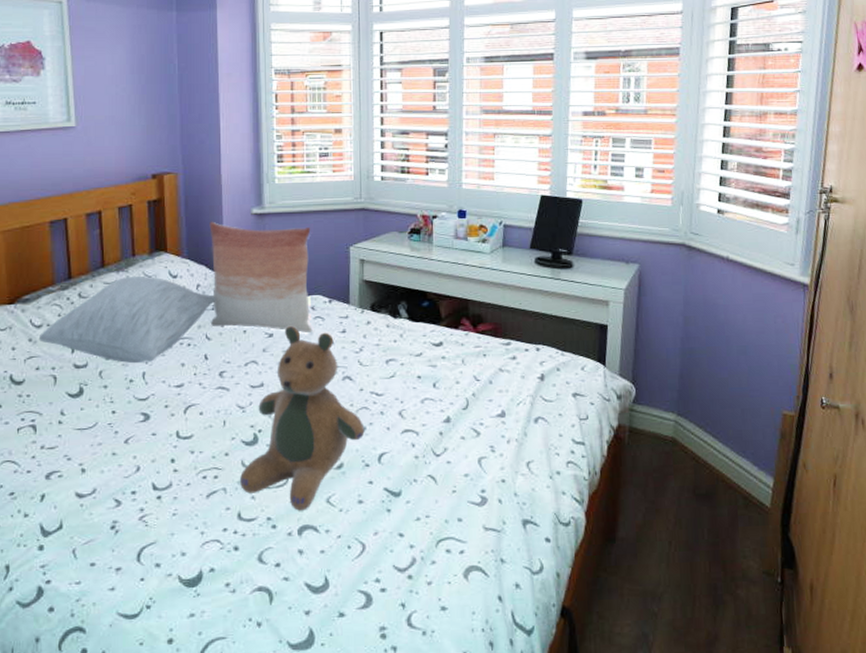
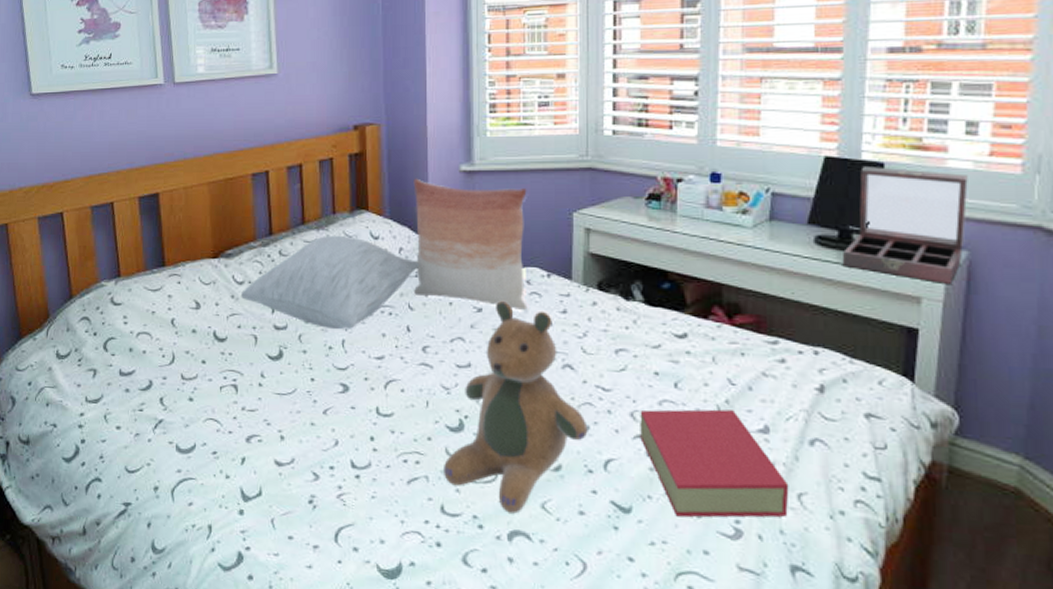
book: none [406,401,521,494] -> present [640,409,789,517]
jewelry box: none [554,202,638,290] -> present [842,167,968,284]

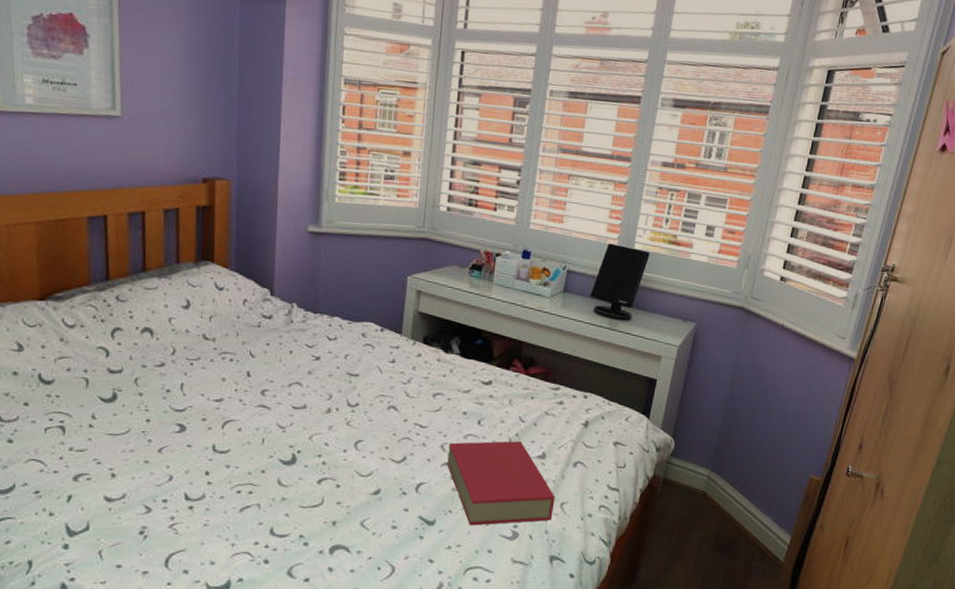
pillow: present [240,236,420,330] -> none [70,284,263,374]
pillow: present [413,178,528,311] -> none [256,235,369,360]
teddy bear: present [442,300,588,514] -> none [274,350,405,531]
jewelry box: present [842,167,968,284] -> none [611,254,703,347]

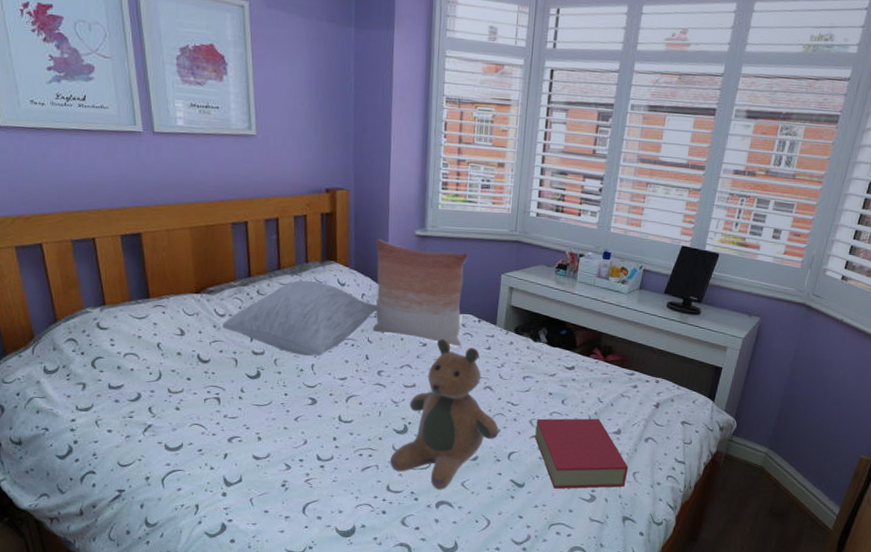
pillow: none [70,284,263,374] -> present [222,280,379,356]
pillow: none [256,235,369,360] -> present [373,238,468,347]
teddy bear: none [274,350,405,531] -> present [389,338,499,490]

